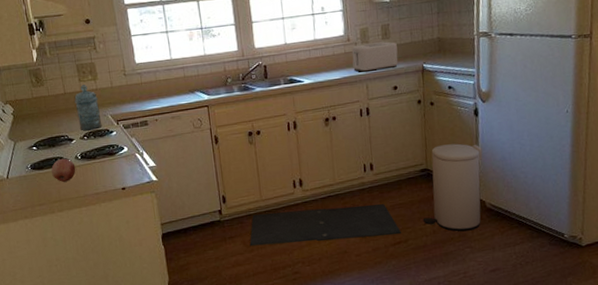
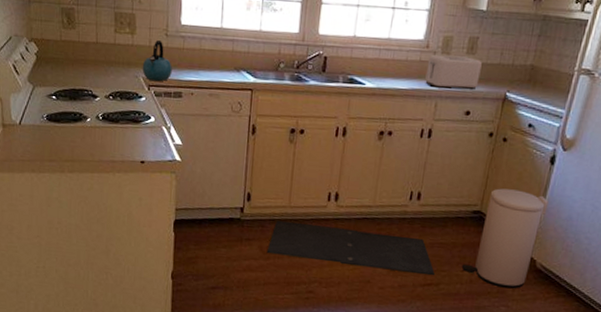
fruit: present [51,158,76,182] -> none [68,115,95,142]
canister: present [74,85,102,131] -> none [105,37,132,91]
kettle: none [108,80,135,117] -> present [142,40,172,82]

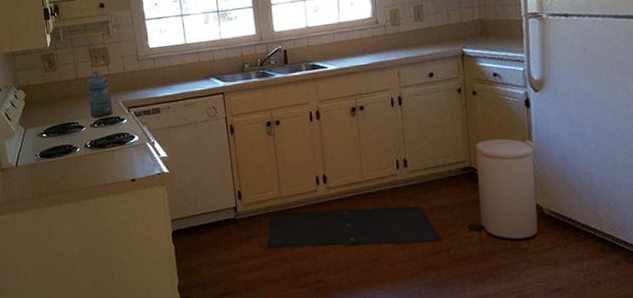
canister: none [105,37,132,91] -> present [85,70,113,118]
kettle: present [142,40,172,82] -> none [120,66,148,103]
toaster: present [425,54,482,91] -> none [380,24,434,58]

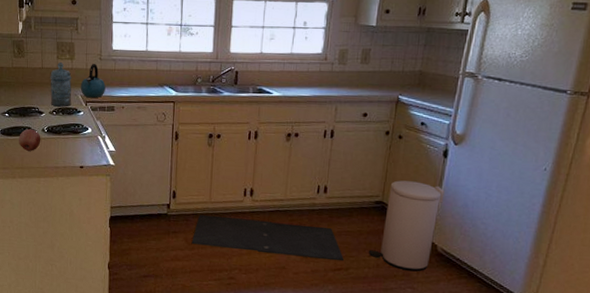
fruit: none [60,146,85,172] -> present [19,128,41,151]
kettle: none [120,66,148,103] -> present [80,64,106,98]

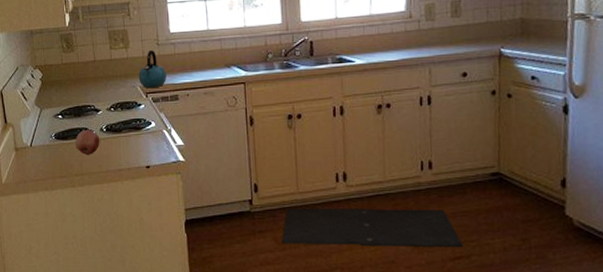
canister: present [49,62,72,107] -> none [103,53,131,102]
pedal bin: present [368,180,445,272] -> none [491,145,572,252]

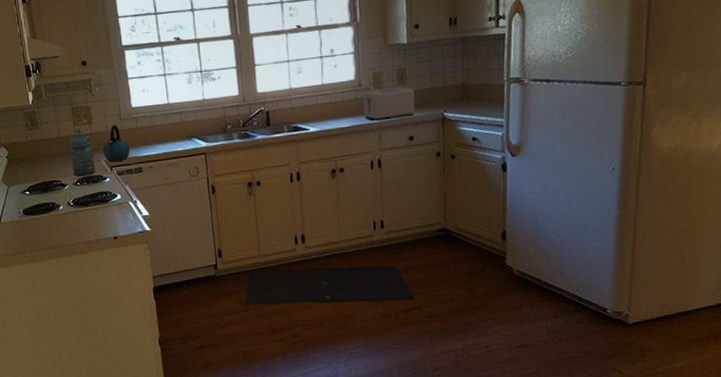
fruit: present [75,129,100,155] -> none [43,204,68,229]
canister: none [103,53,131,102] -> present [68,129,96,177]
toaster: none [413,20,470,56] -> present [363,87,416,121]

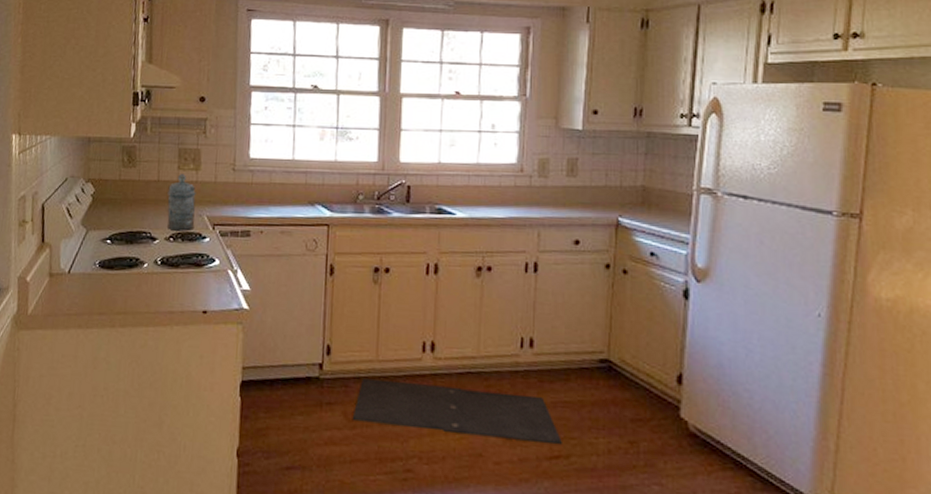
kettle: present [102,125,130,162] -> none [206,176,240,220]
toaster: present [363,87,416,121] -> none [523,178,585,217]

